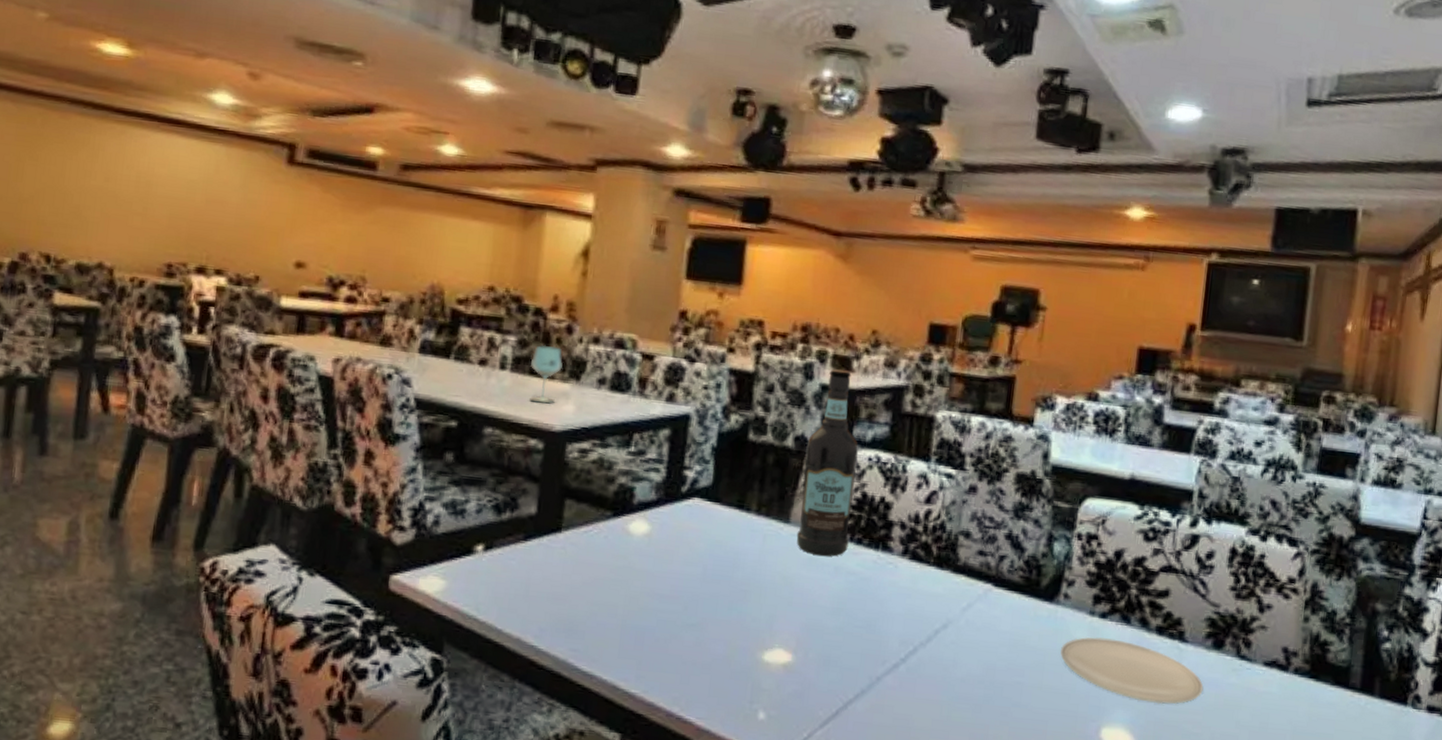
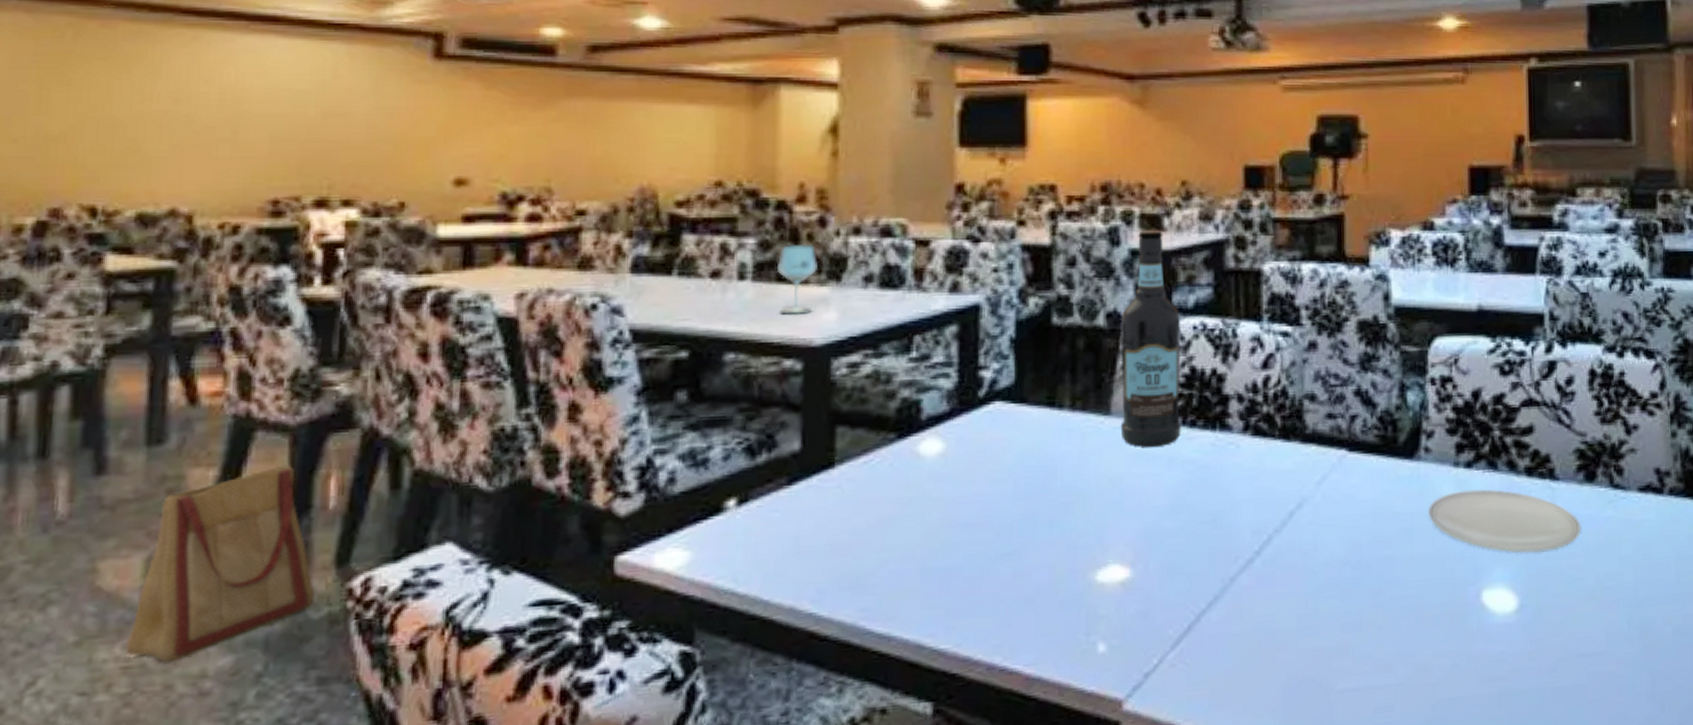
shopping bag: none [52,467,179,600] -> present [125,465,316,662]

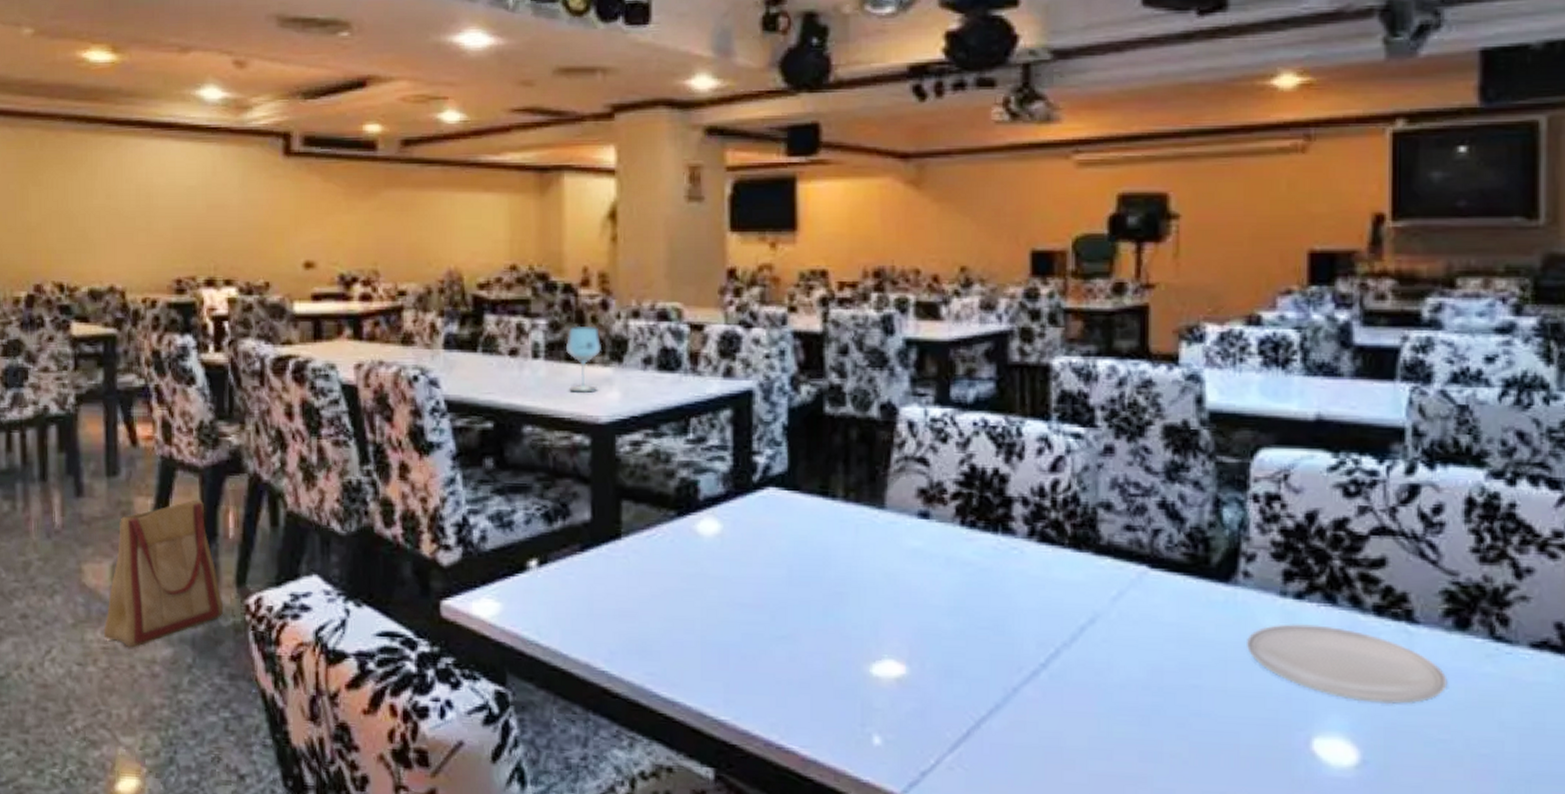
root beer: present [1120,230,1181,447] -> none [895,319,960,545]

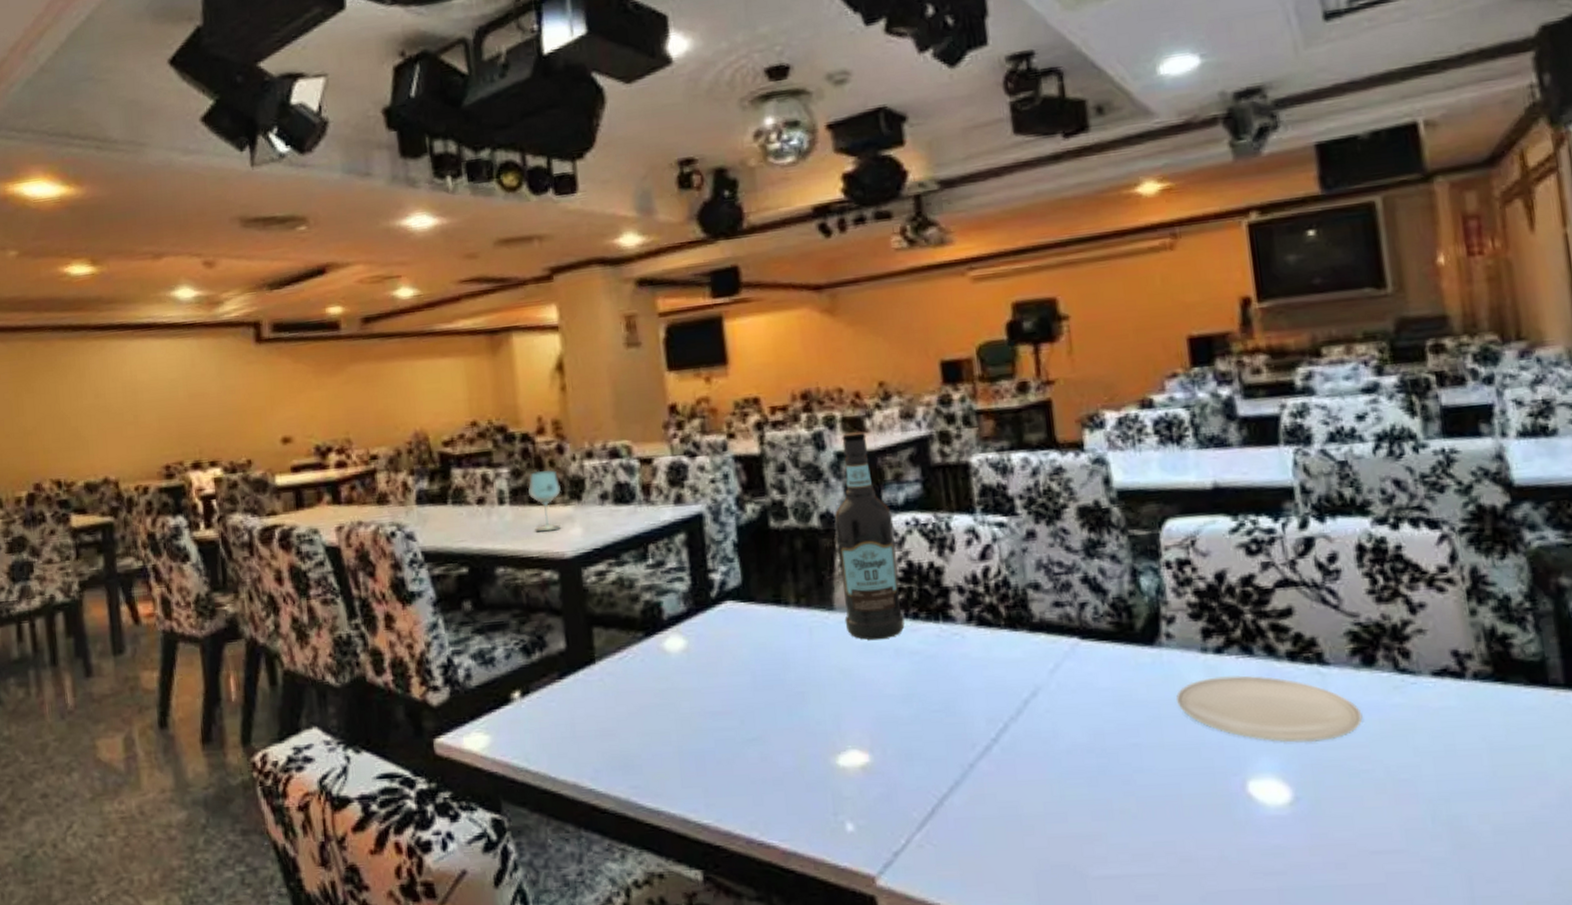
shopping bag: present [103,499,224,647] -> none [120,668,232,814]
root beer: none [895,319,960,545] -> present [834,432,905,640]

